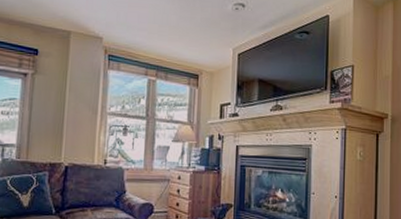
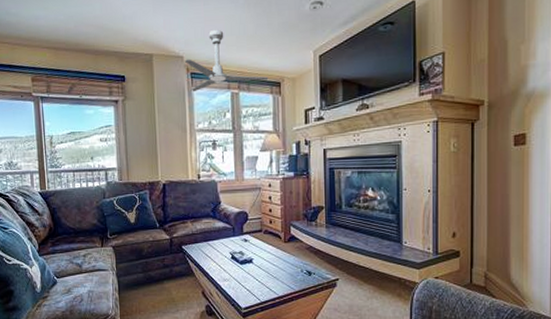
ceiling fan: none [103,15,187,75] -> present [184,29,269,92]

